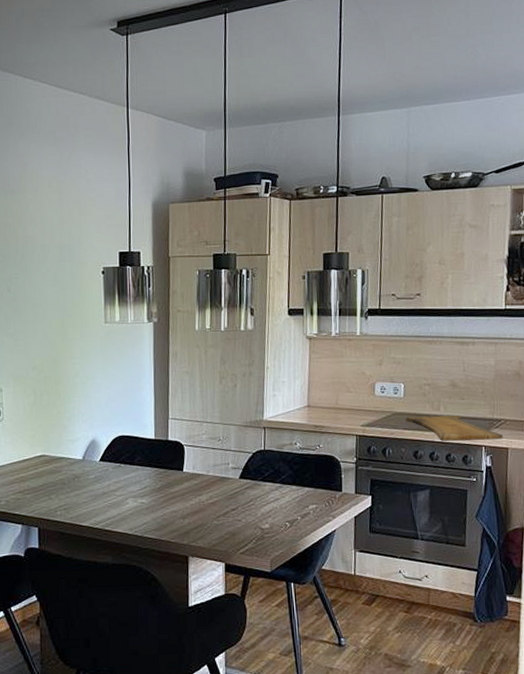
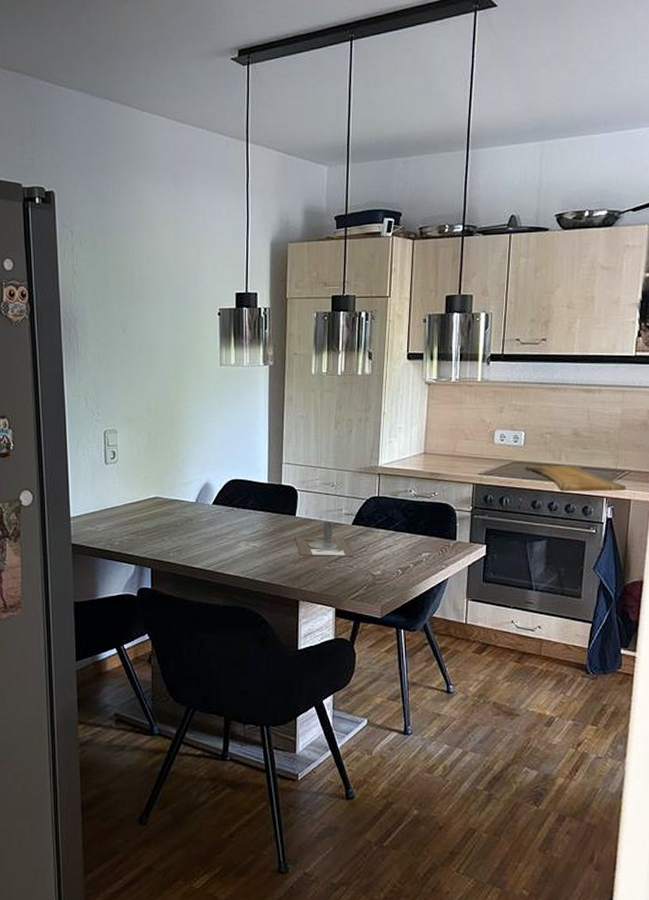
place setting: none [183,476,243,511] -> present [295,521,355,556]

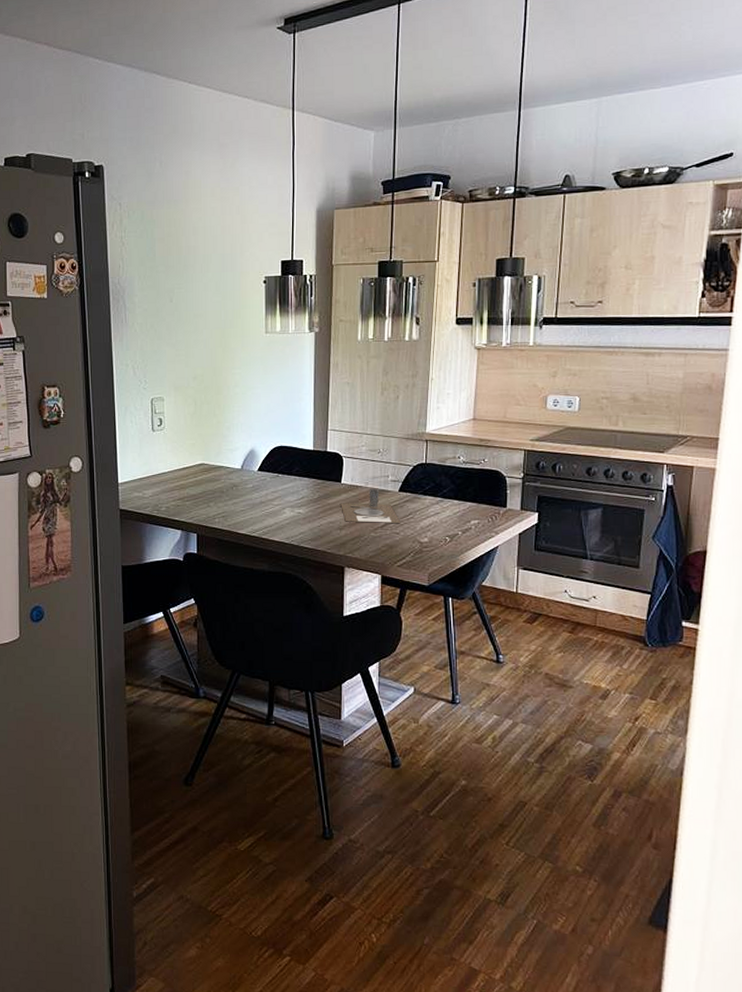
cutting board: present [525,465,627,491] -> none [580,431,689,458]

